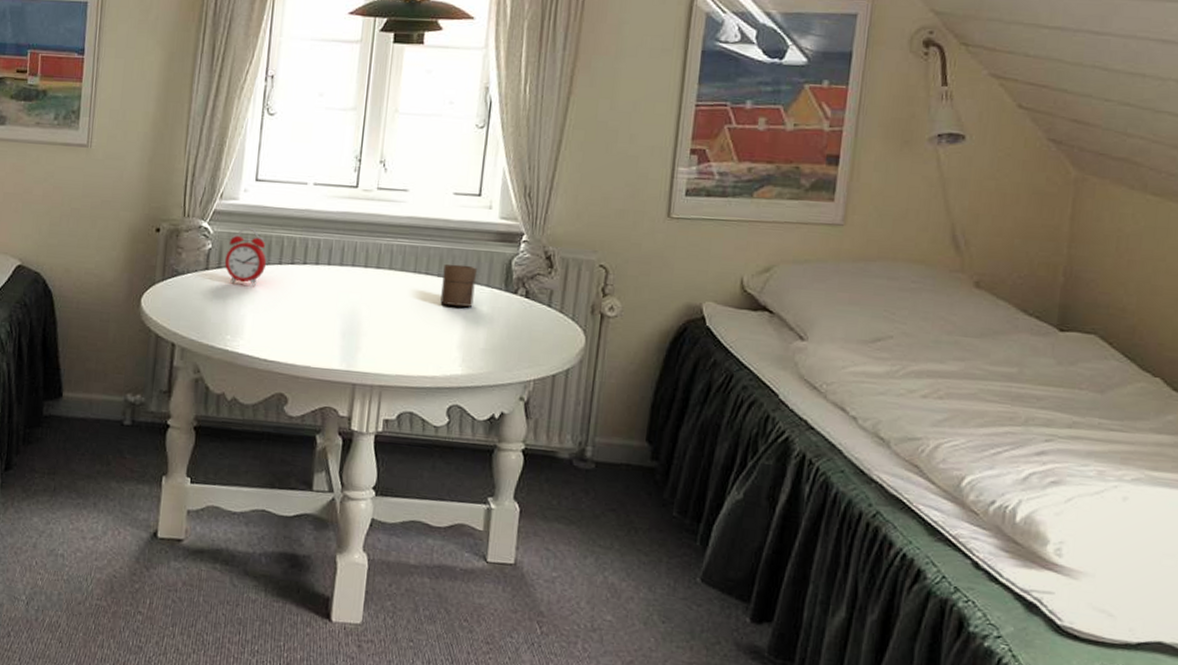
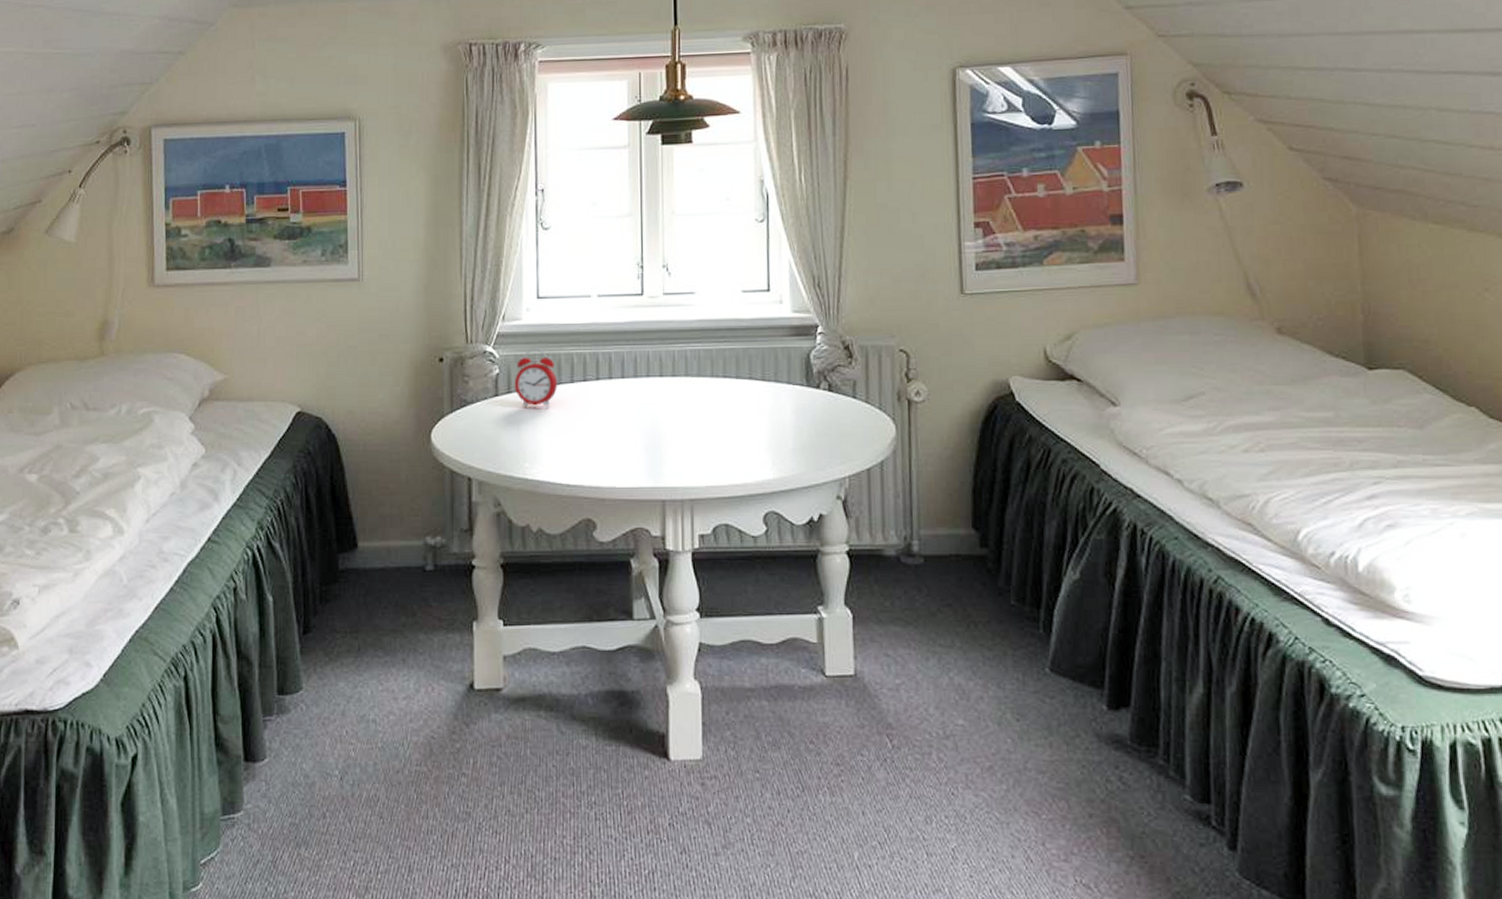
cup: present [440,263,478,307] -> none [741,364,776,407]

